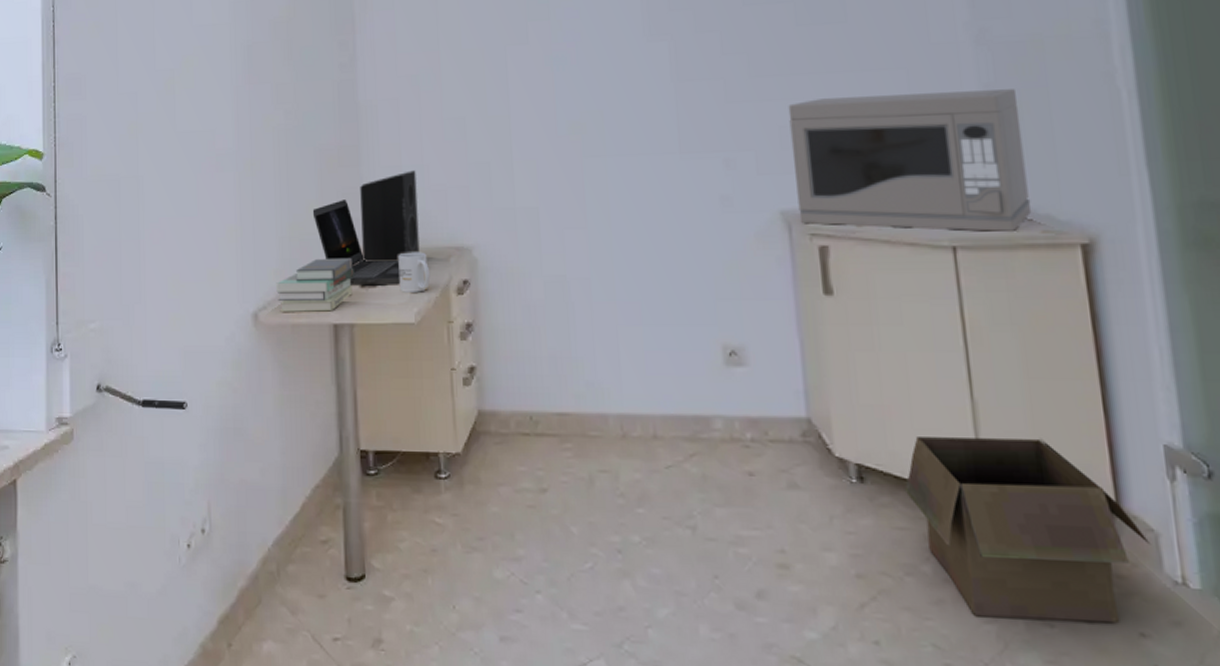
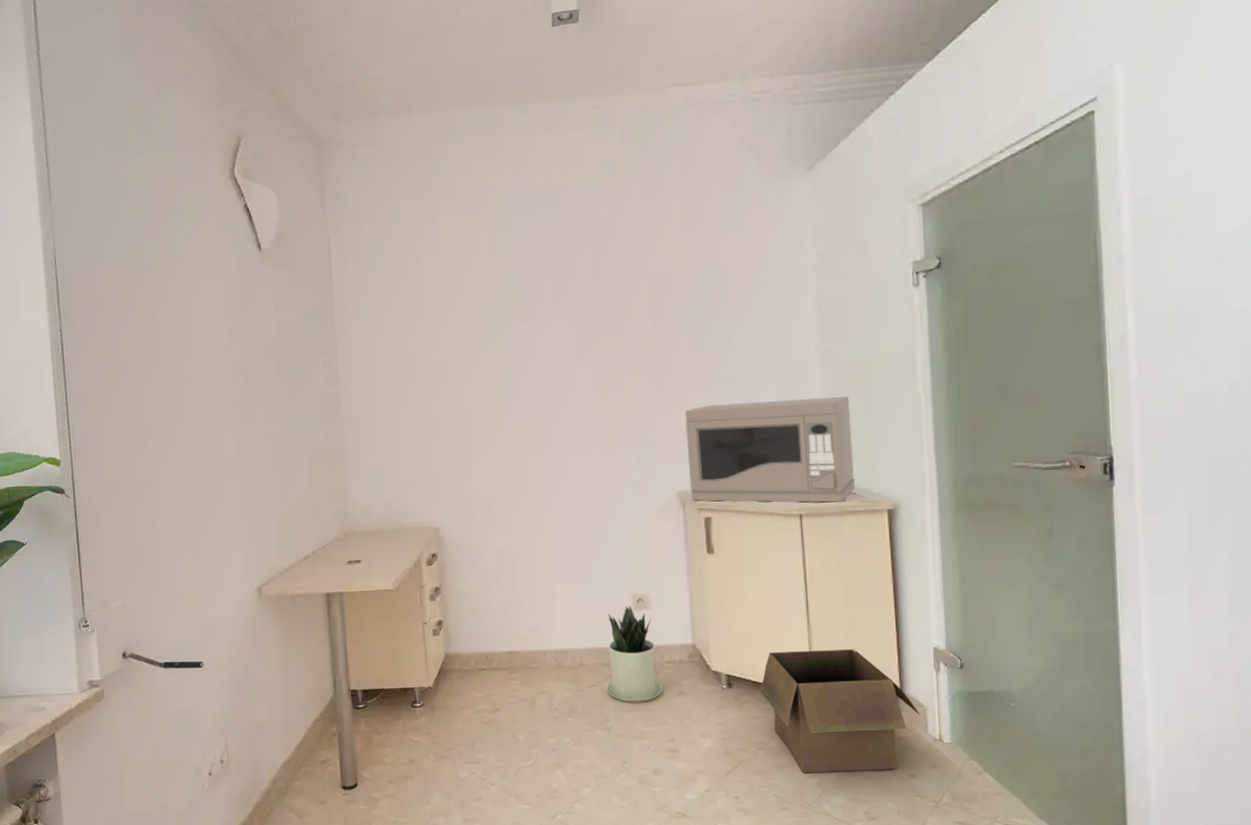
books: present [276,257,354,312] -> none [276,539,342,586]
laptop computer: present [312,200,401,286] -> none [305,493,381,562]
speaker: present [360,170,420,263] -> none [345,468,396,543]
mug: present [398,252,431,293] -> none [378,533,406,566]
planter: none [689,359,767,494] -> present [606,605,663,702]

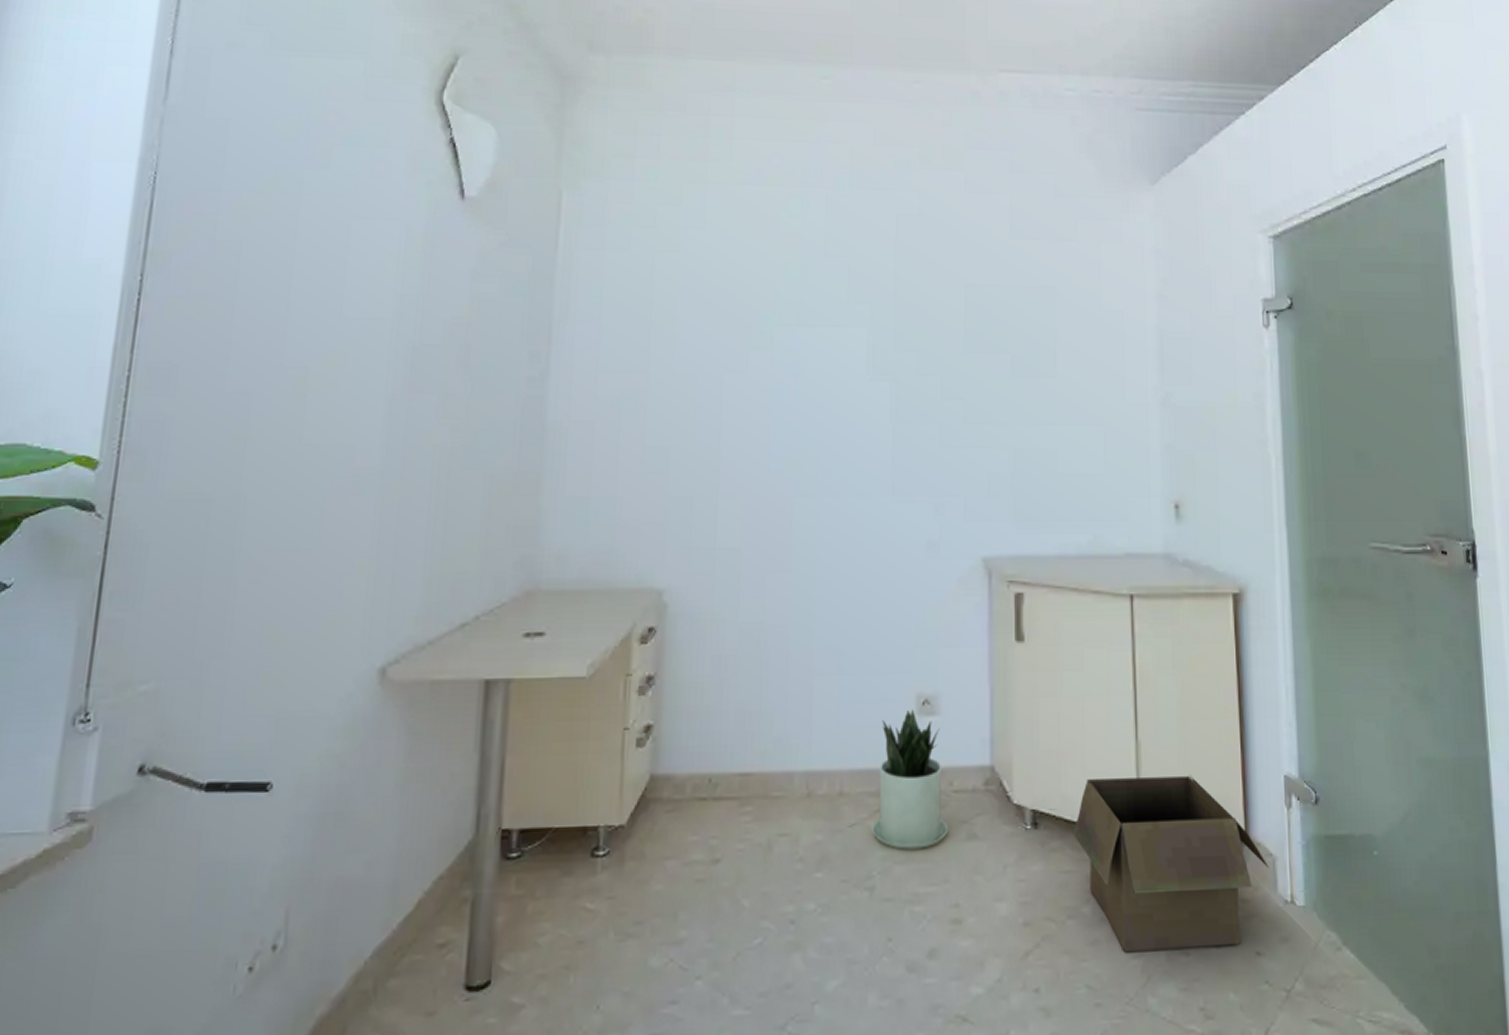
microwave: present [685,396,856,503] -> none [998,449,1197,582]

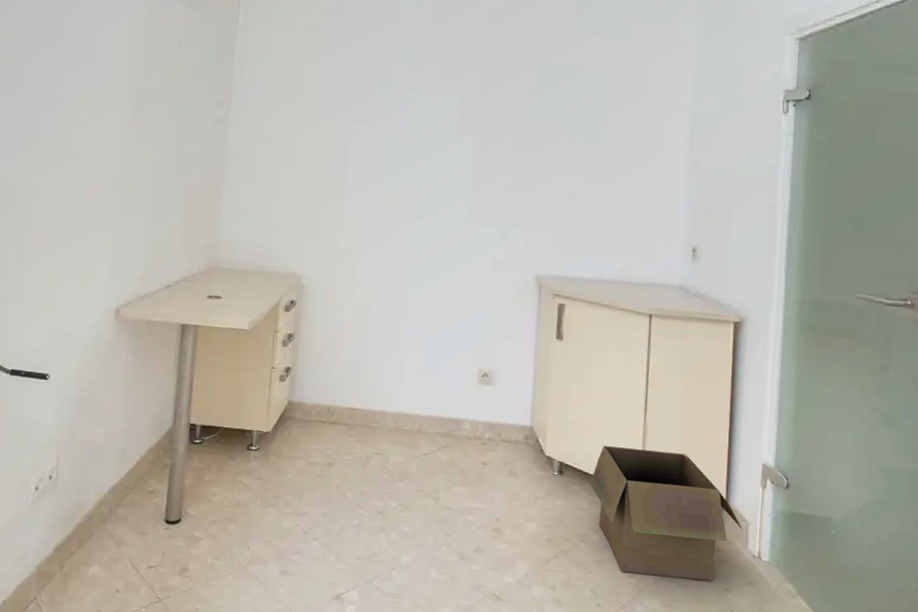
planter: present [872,709,948,850] -> none [440,378,496,478]

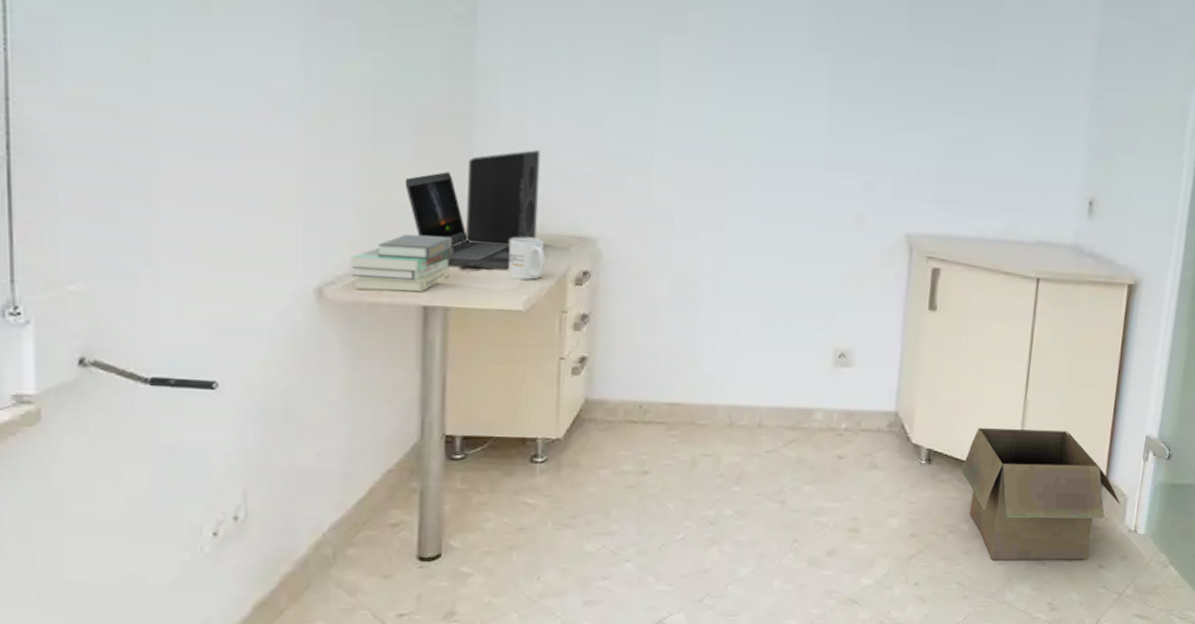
books: none [138,271,205,314] -> present [350,234,454,293]
laptop computer: none [176,227,242,299] -> present [404,172,511,271]
speaker: none [213,210,265,281] -> present [466,150,540,247]
mug: none [239,274,266,307] -> present [508,237,546,280]

